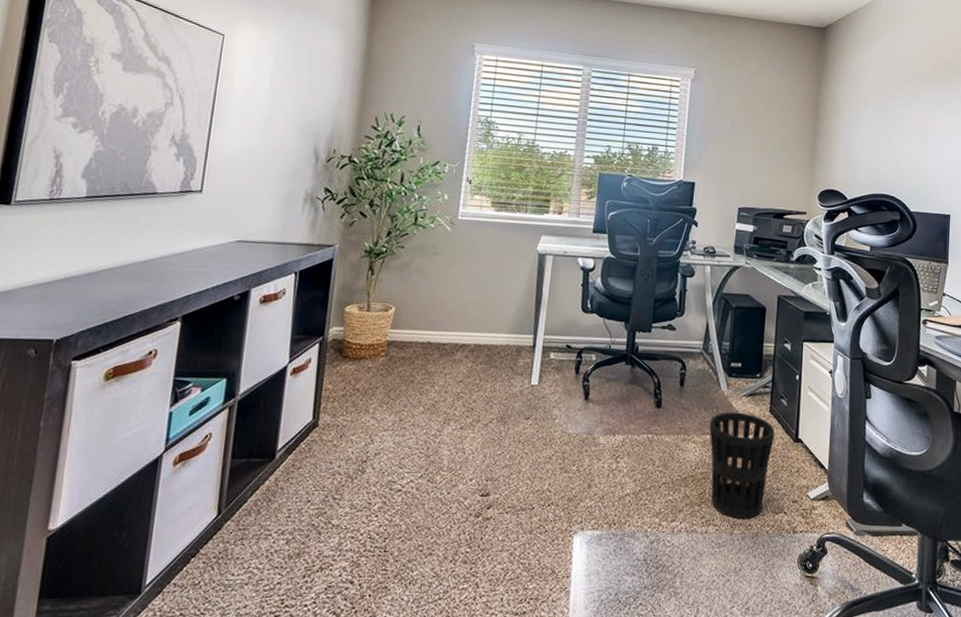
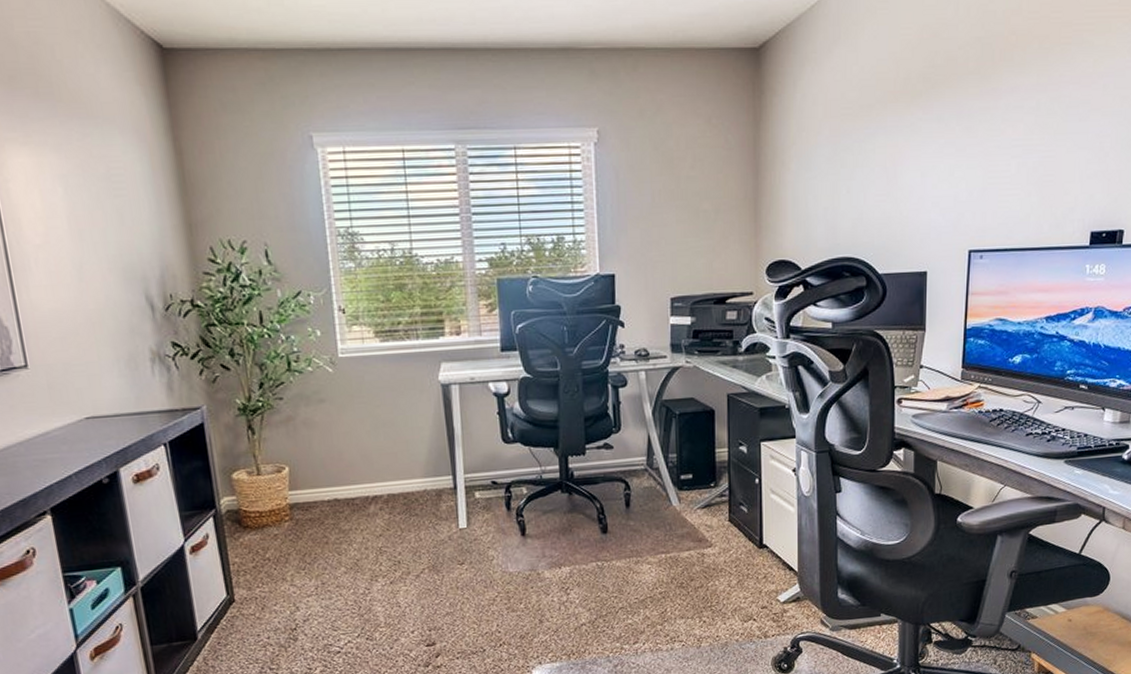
wastebasket: present [709,412,775,519] -> none [664,526,736,632]

